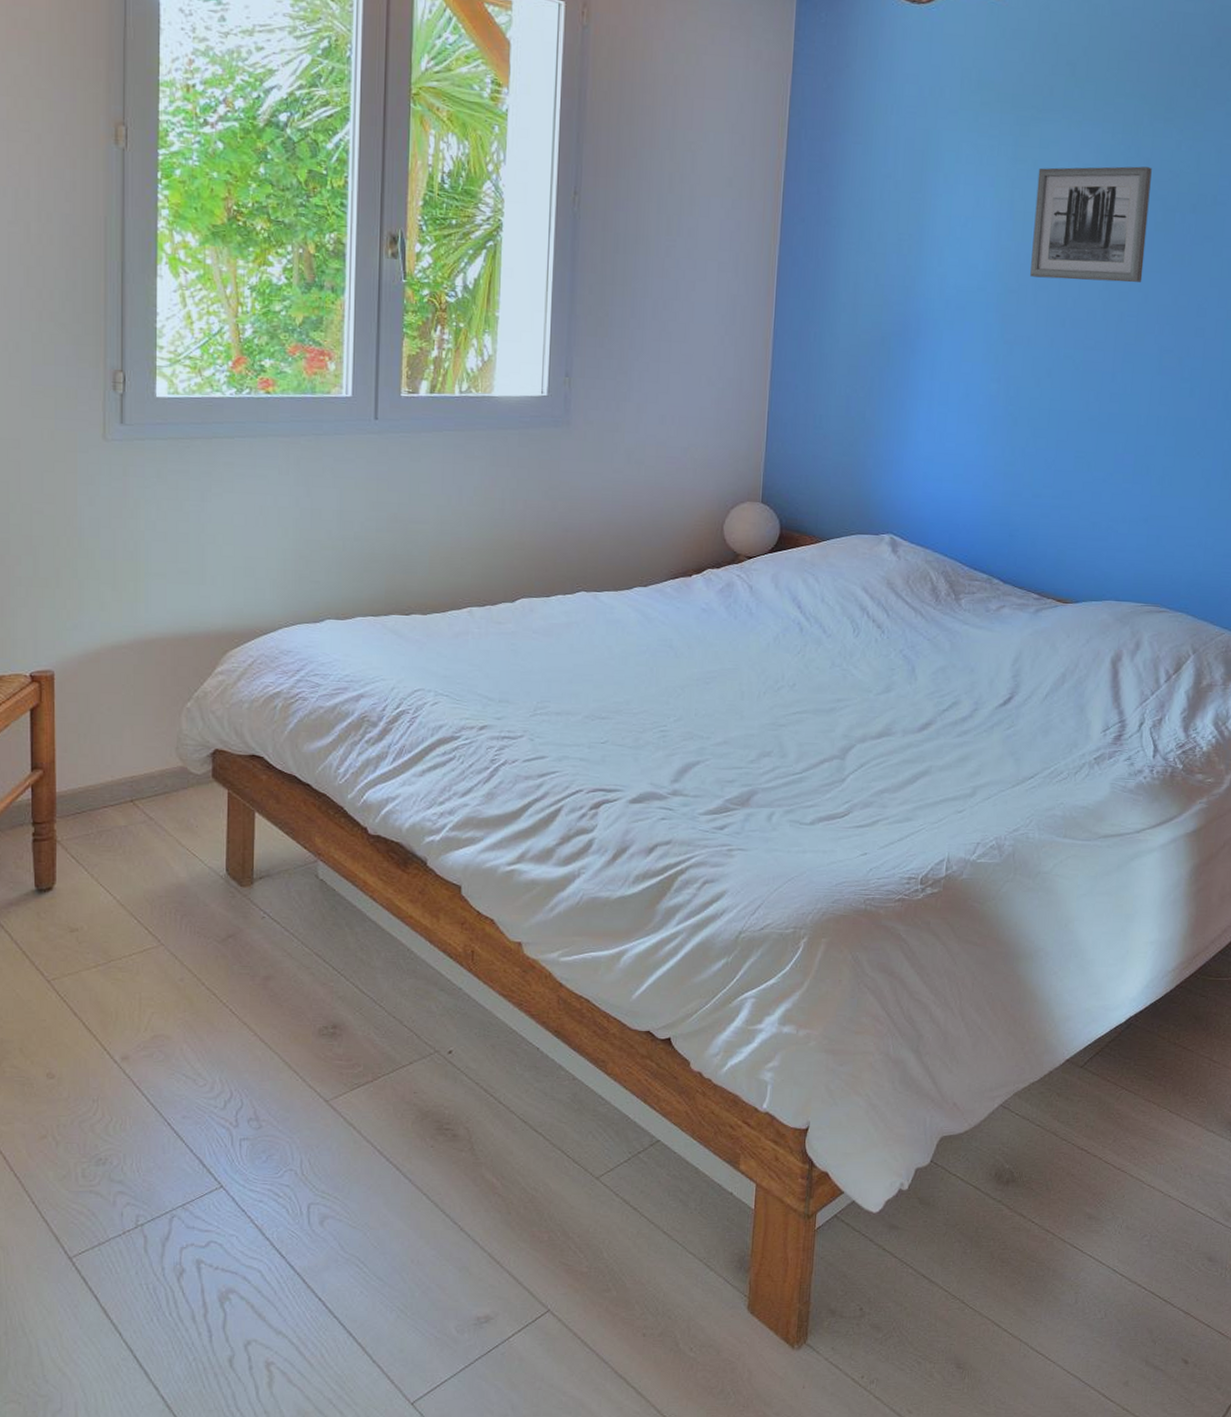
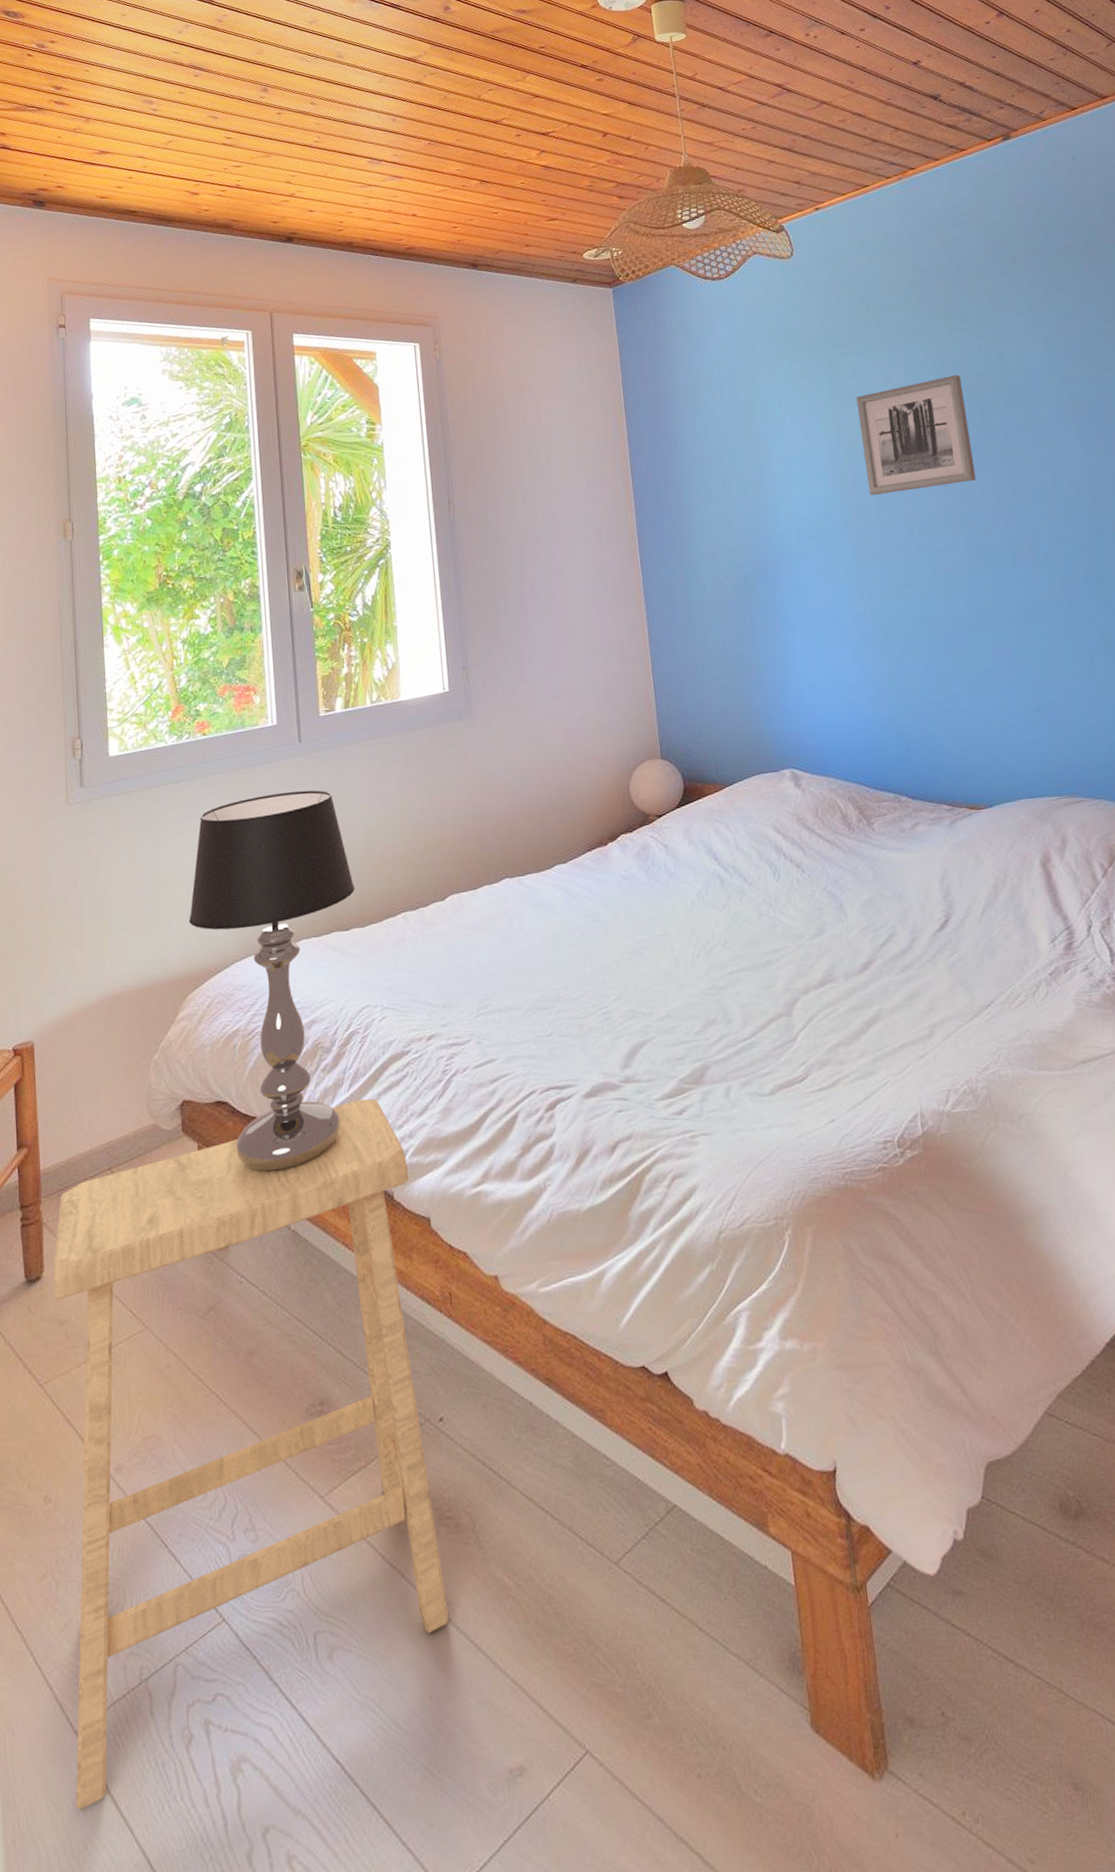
stool: none [66,773,444,1316] -> present [53,1099,449,1810]
table lamp: none [236,467,420,825] -> present [189,789,355,1171]

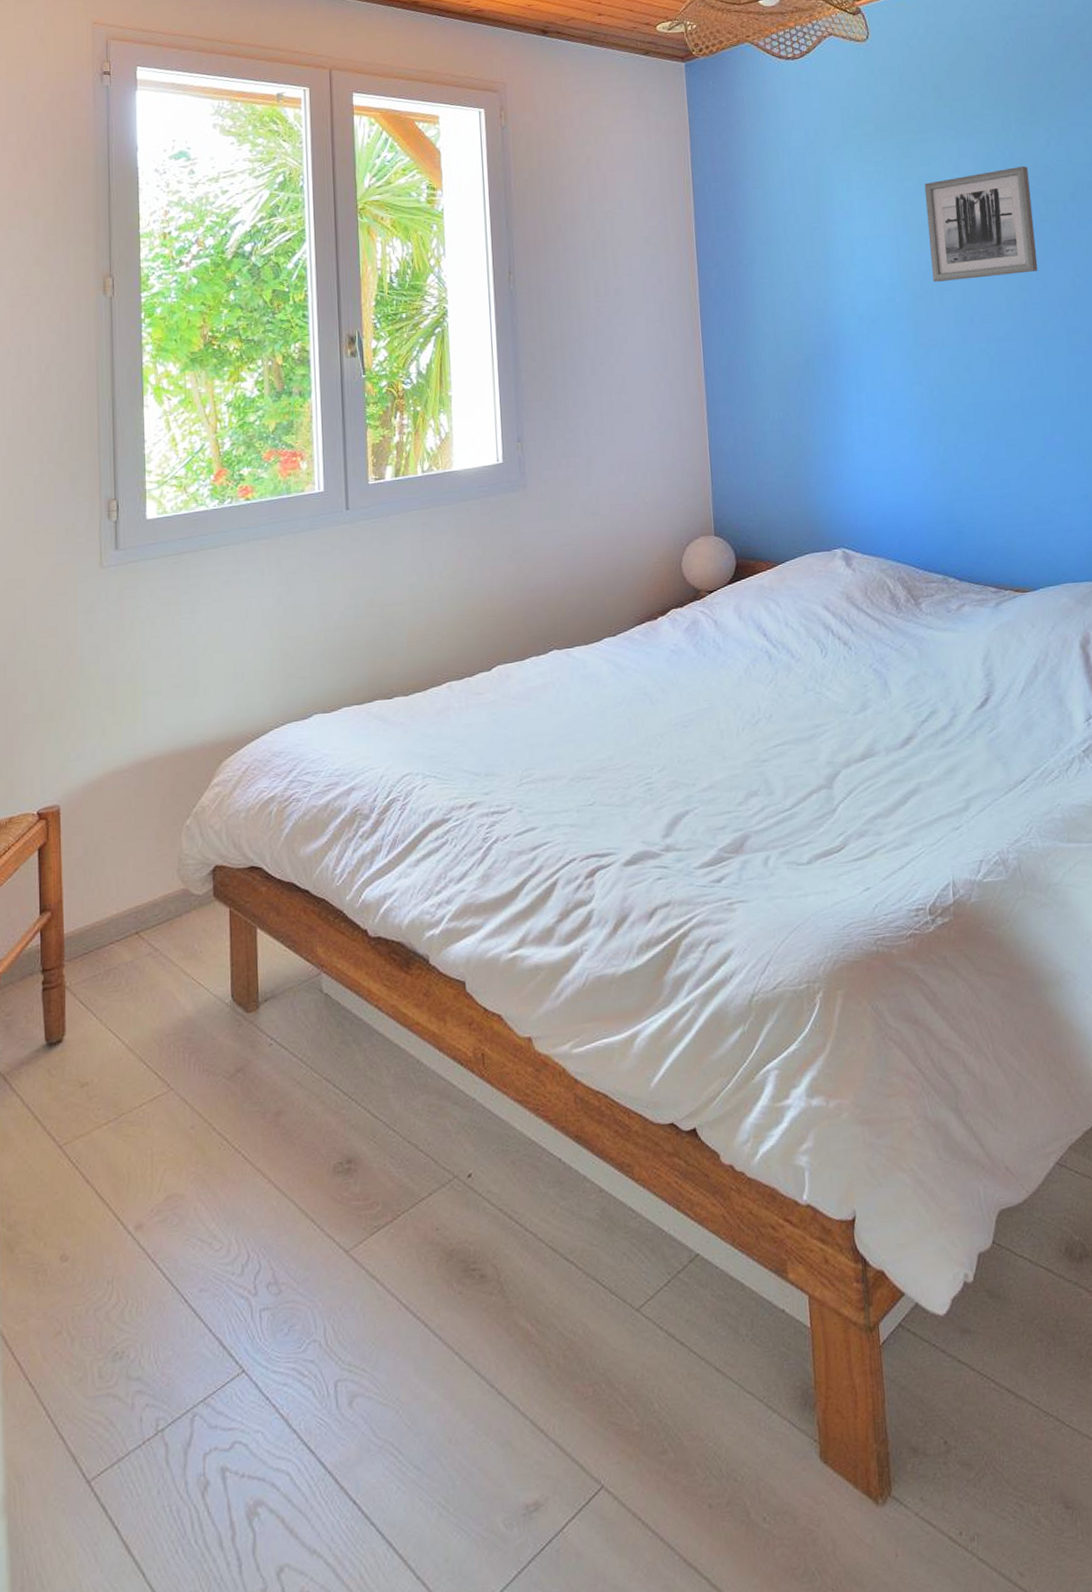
stool: present [53,1099,449,1810] -> none [75,865,471,1557]
table lamp: present [189,789,355,1171] -> none [226,558,399,936]

